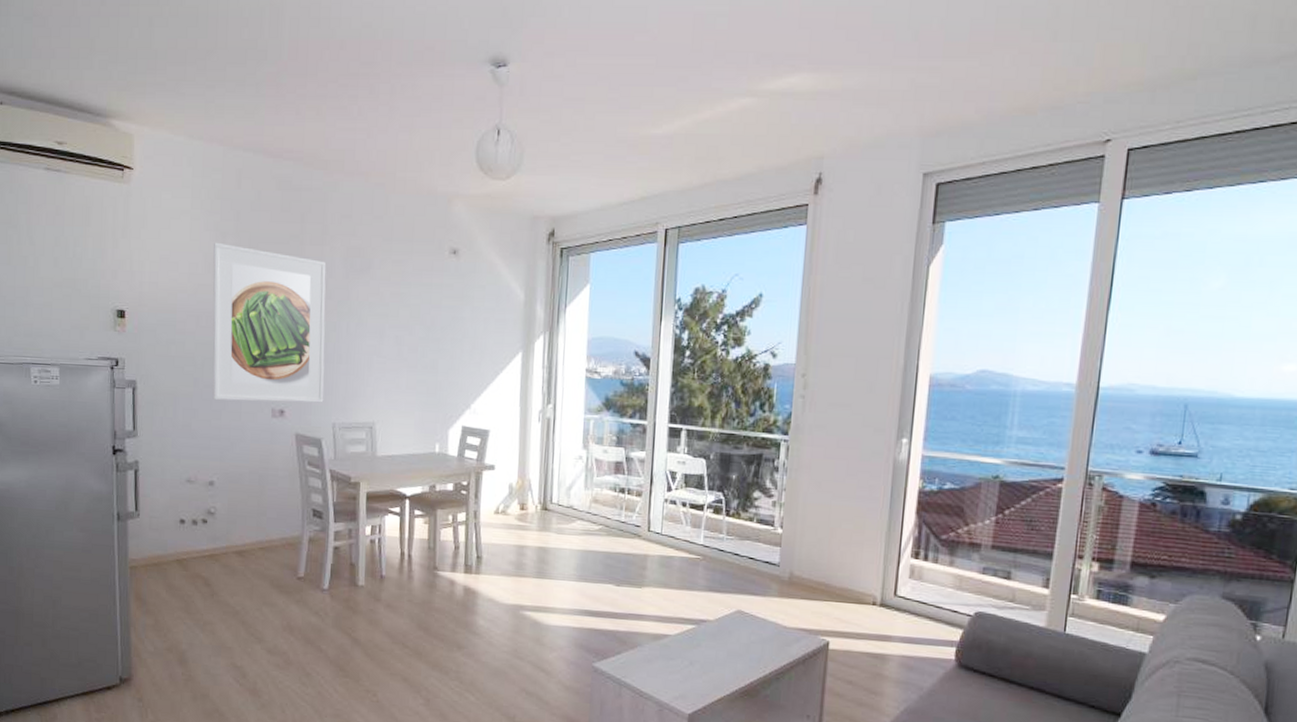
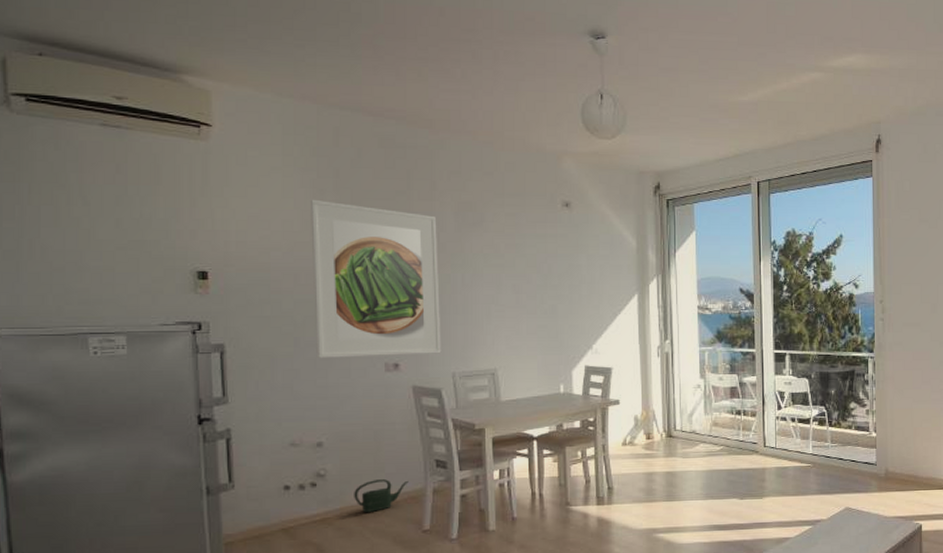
watering can: none [238,522,287,554] -> present [354,478,409,513]

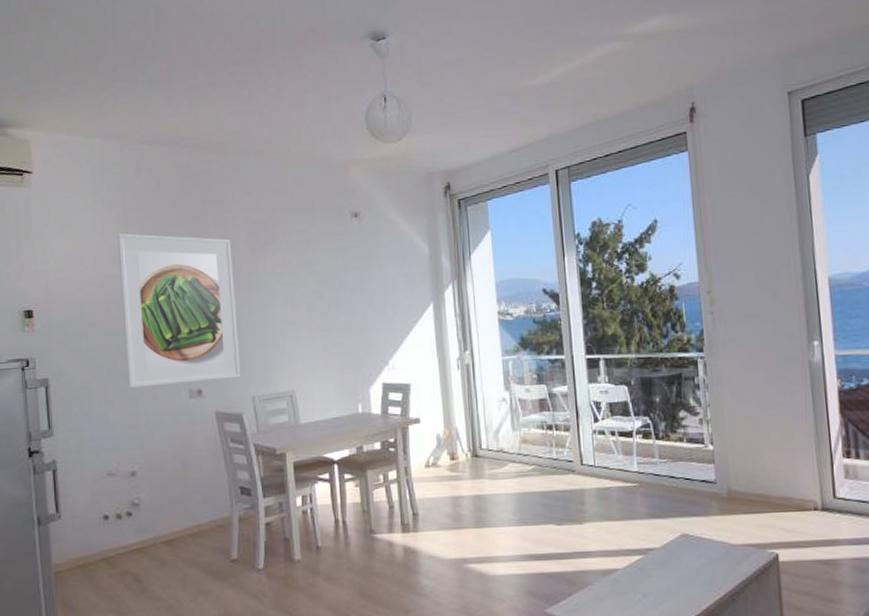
watering can: present [354,478,409,513] -> none [166,507,216,543]

